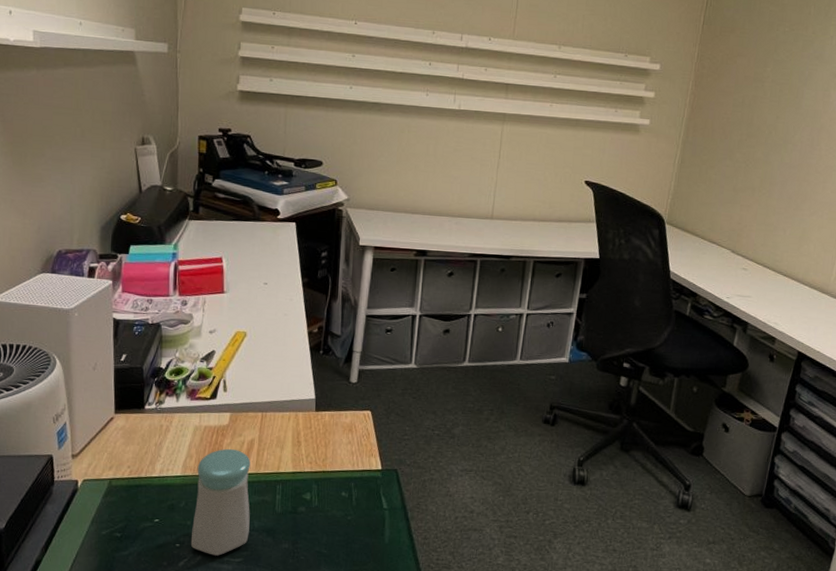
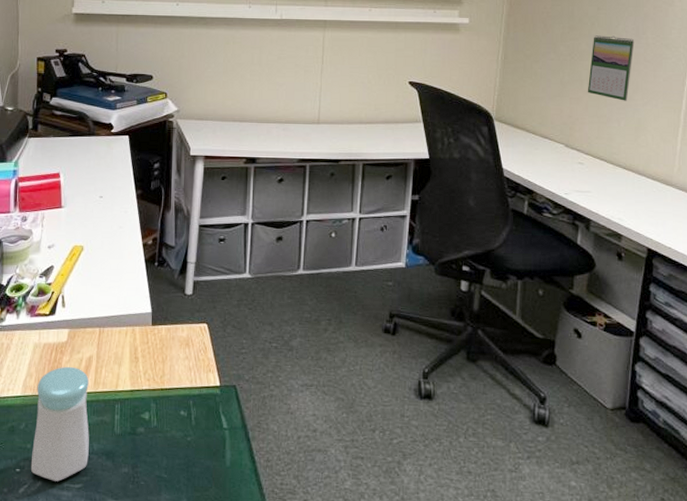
calendar: none [758,144,809,211] -> present [587,35,635,101]

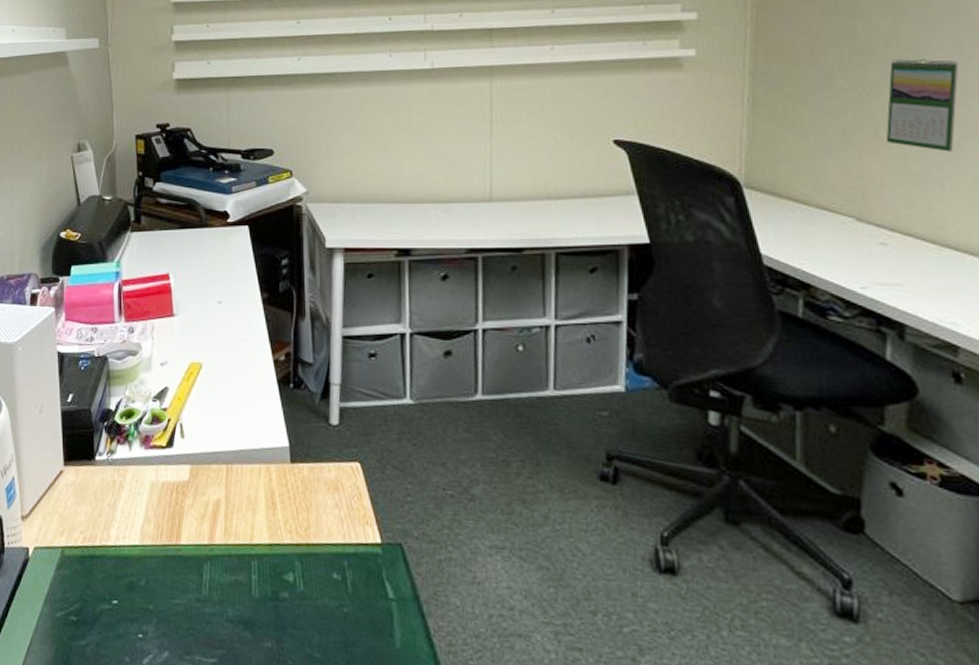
salt shaker: present [30,366,89,481] -> none [154,511,223,653]

